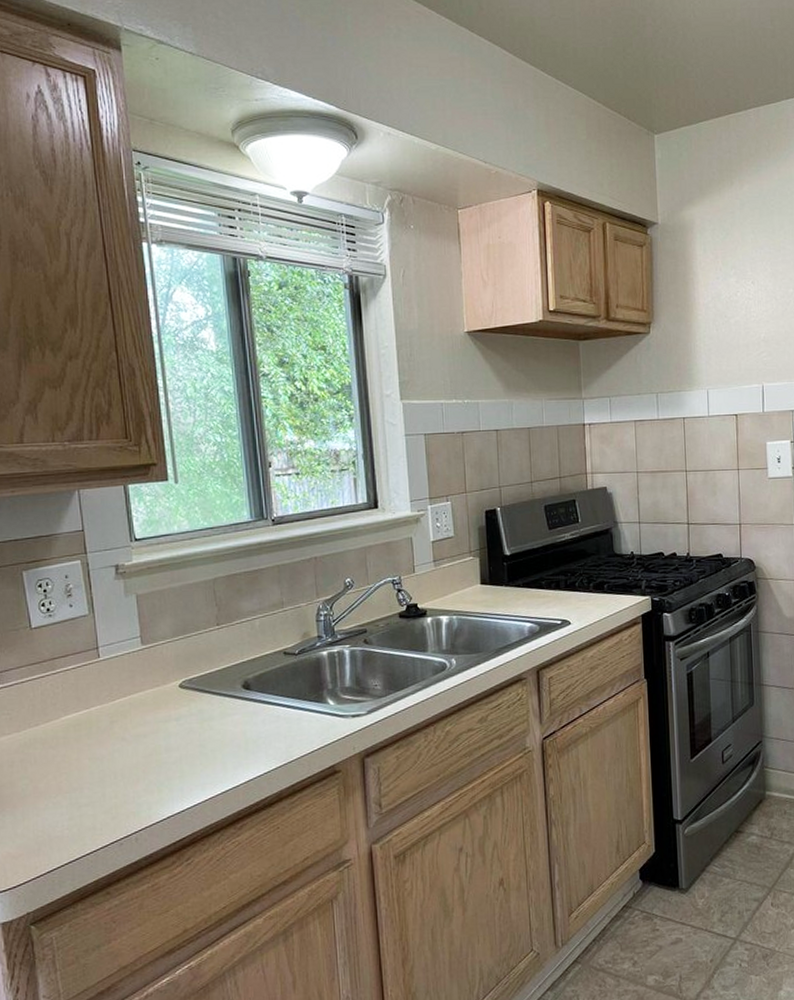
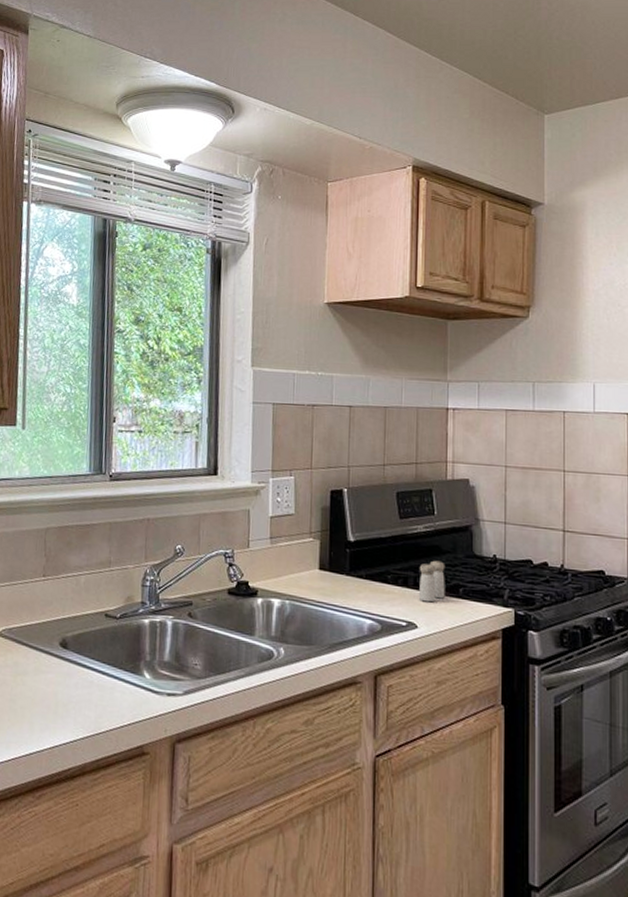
salt and pepper shaker: none [569,563,592,601] -> present [419,560,445,603]

